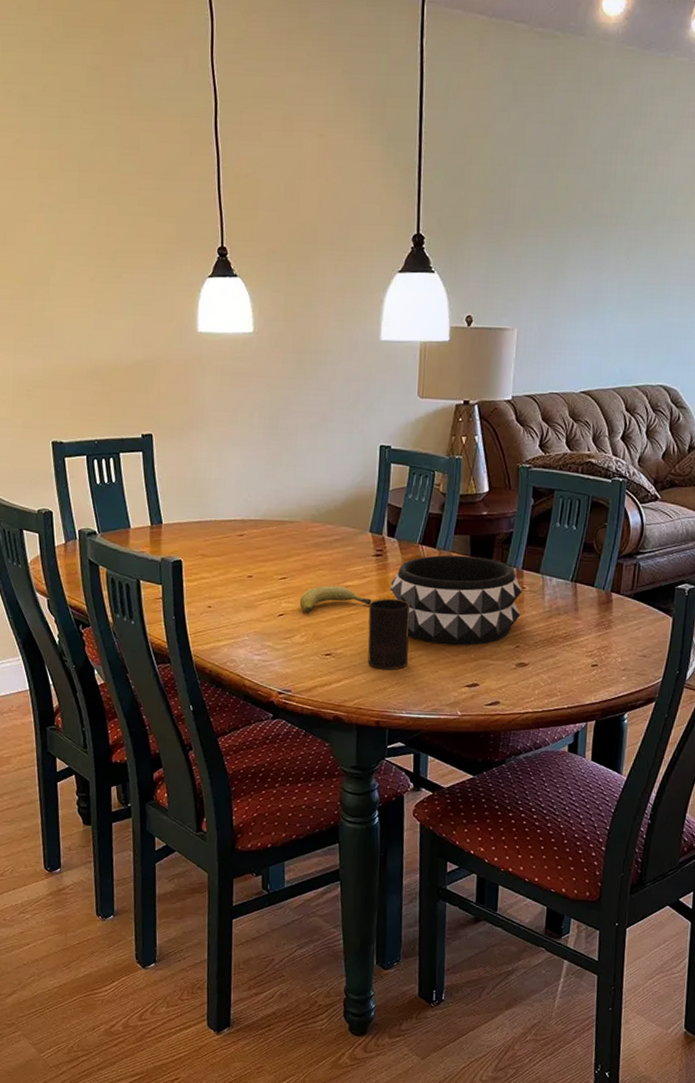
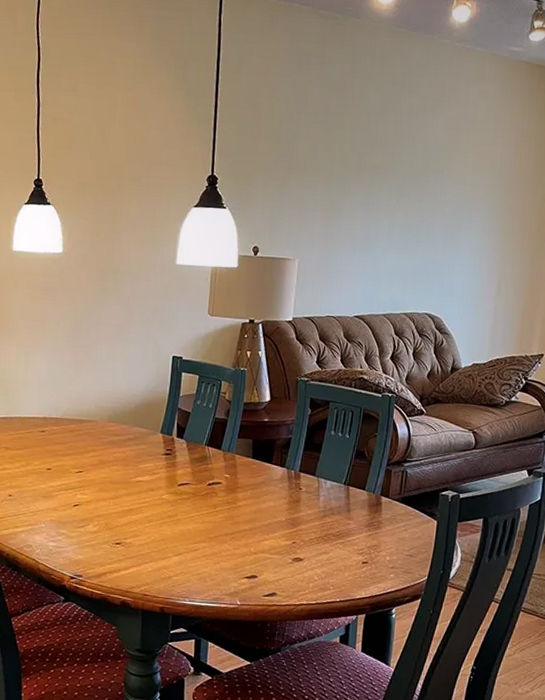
fruit: present [299,585,371,611] -> none [93,479,160,503]
cup: present [368,598,410,670] -> none [155,493,195,560]
decorative bowl: present [390,555,522,646] -> none [178,456,299,540]

